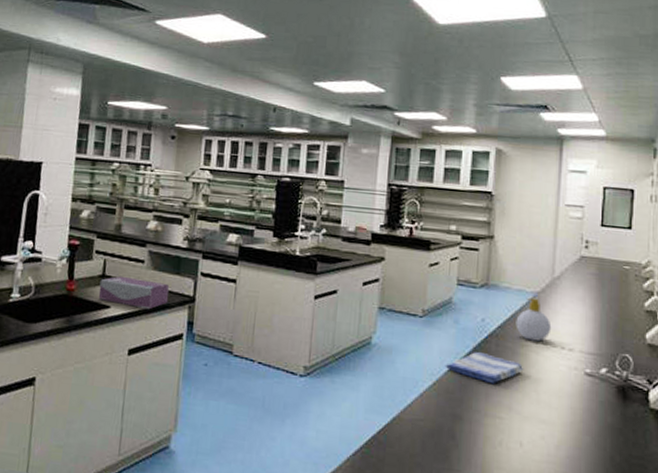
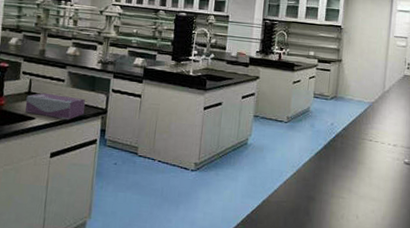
dish towel: present [445,352,524,385] -> none [303,149,361,173]
soap bottle: present [516,297,552,342] -> none [356,106,382,140]

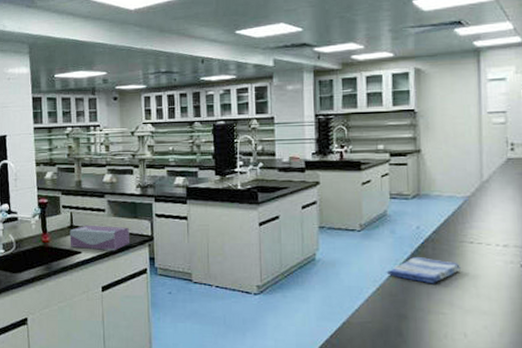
dish towel: none [303,149,361,173] -> present [386,257,462,284]

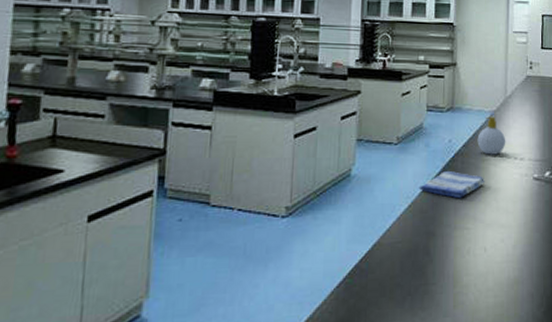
tissue box: present [69,225,130,251] -> none [48,134,136,169]
soap bottle: none [449,202,485,241] -> present [477,116,506,155]

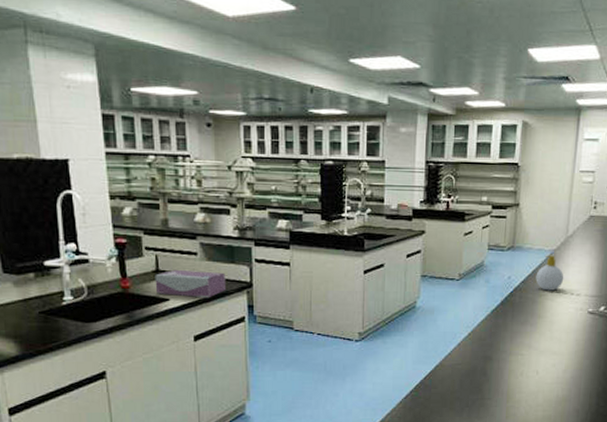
tissue box: none [48,134,136,169] -> present [155,269,227,298]
dish towel: present [418,171,486,199] -> none [478,305,542,329]

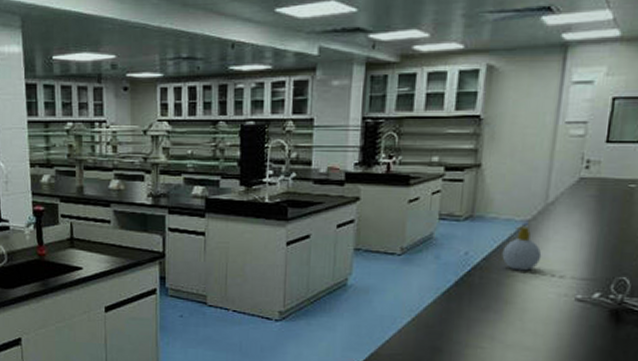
tissue box: present [155,269,227,298] -> none [69,237,139,268]

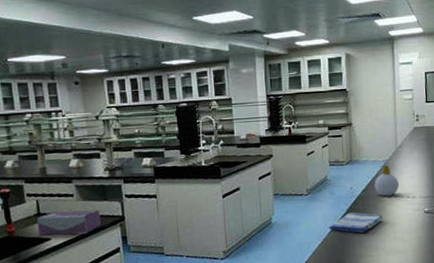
tissue box: none [69,237,139,268] -> present [36,210,102,235]
dish towel: none [424,286,510,316] -> present [328,212,384,234]

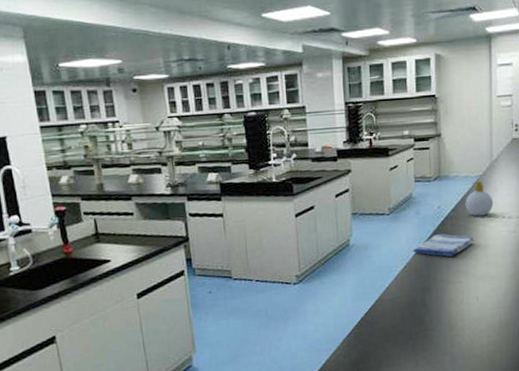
tissue box: present [36,210,102,235] -> none [95,229,164,256]

